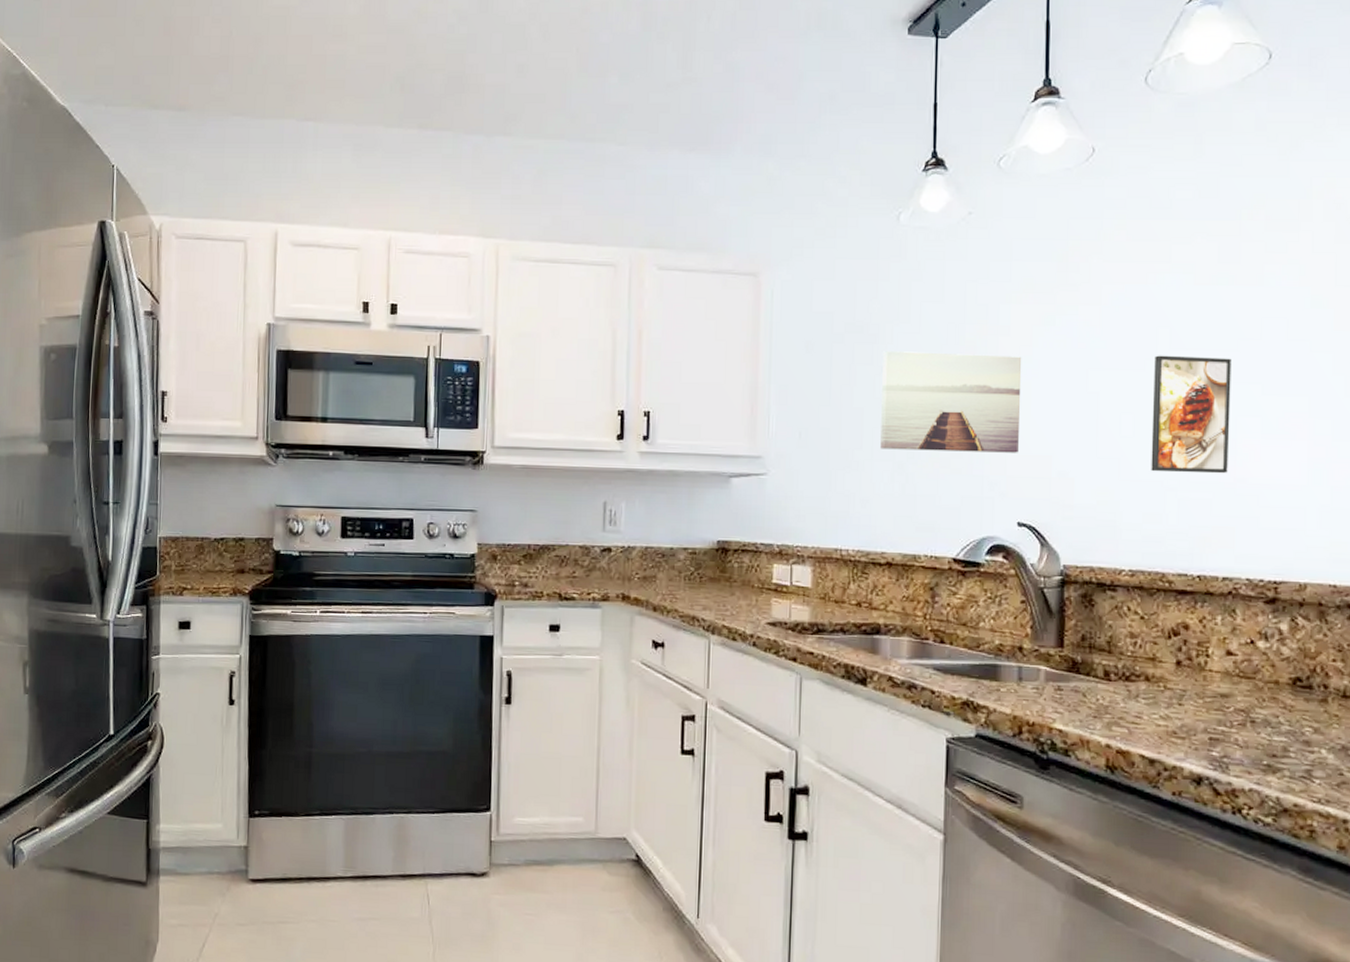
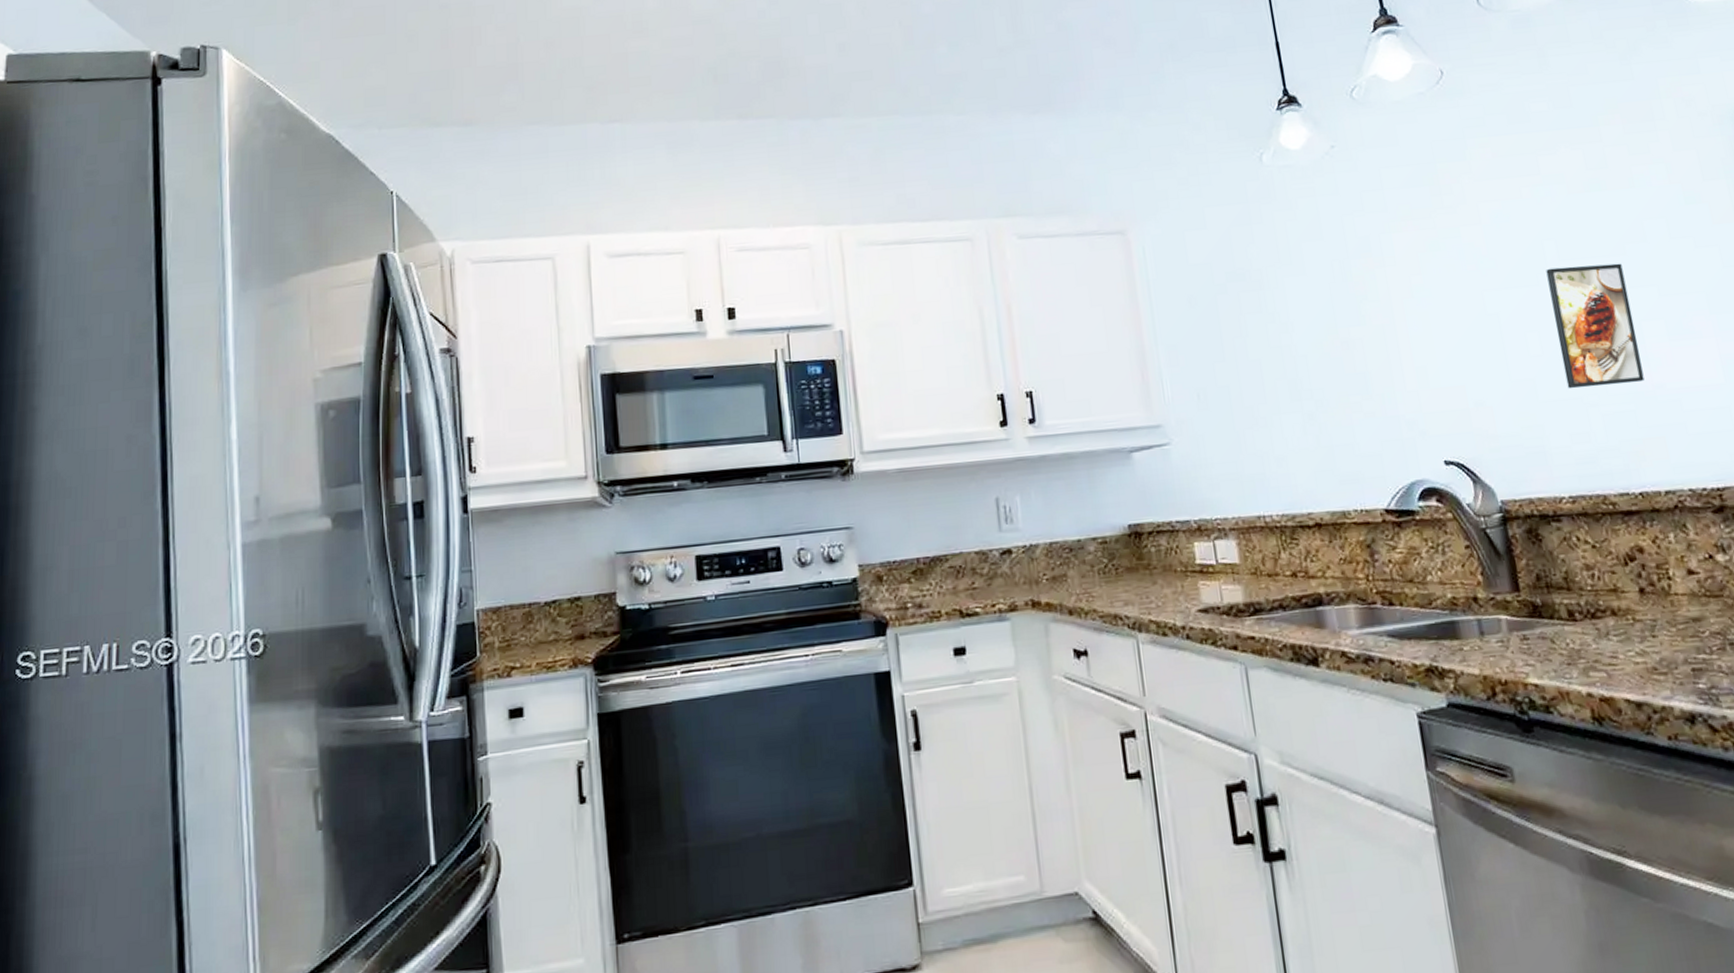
wall art: present [880,351,1022,453] -> none [1270,286,1430,401]

